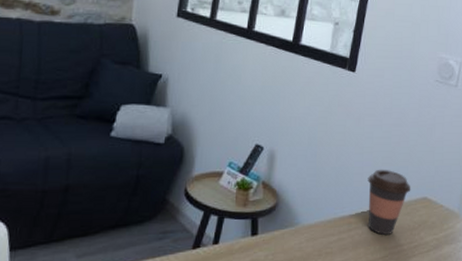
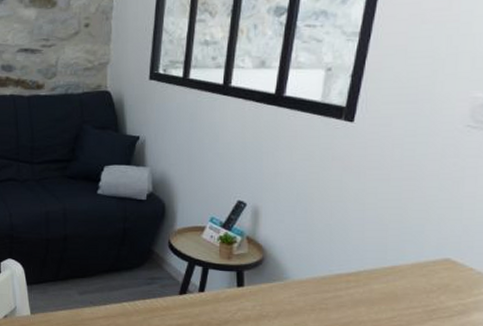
coffee cup: present [368,169,411,235] -> none [370,226,429,296]

